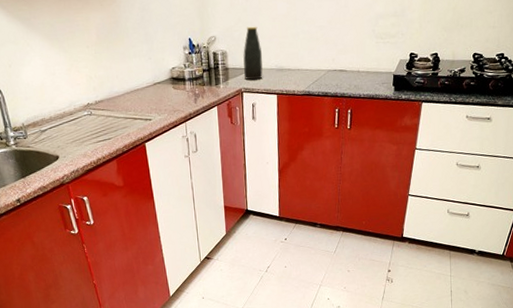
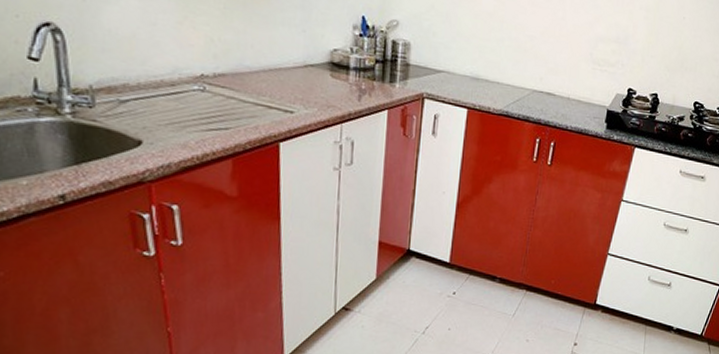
bottle: present [243,26,263,80] -> none [429,17,456,86]

